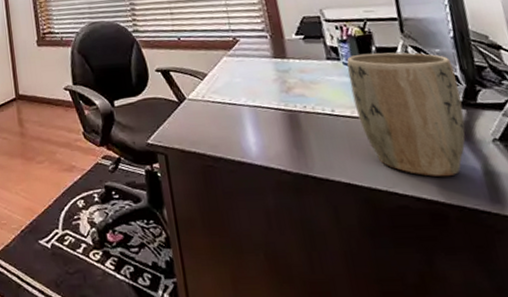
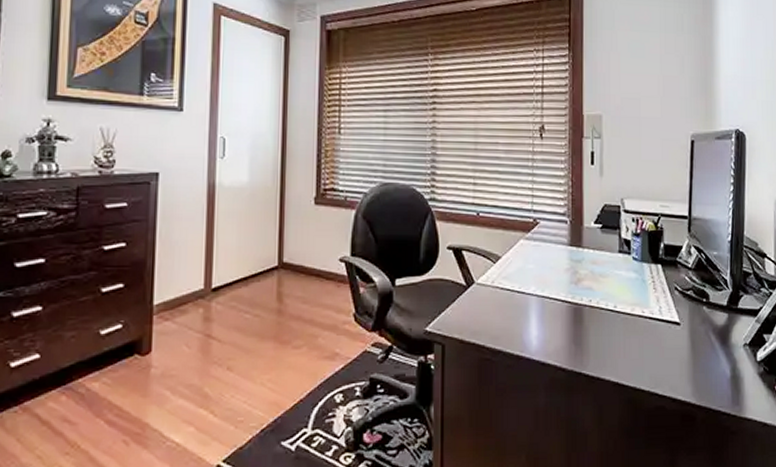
plant pot: present [346,52,466,177] -> none [635,249,726,379]

